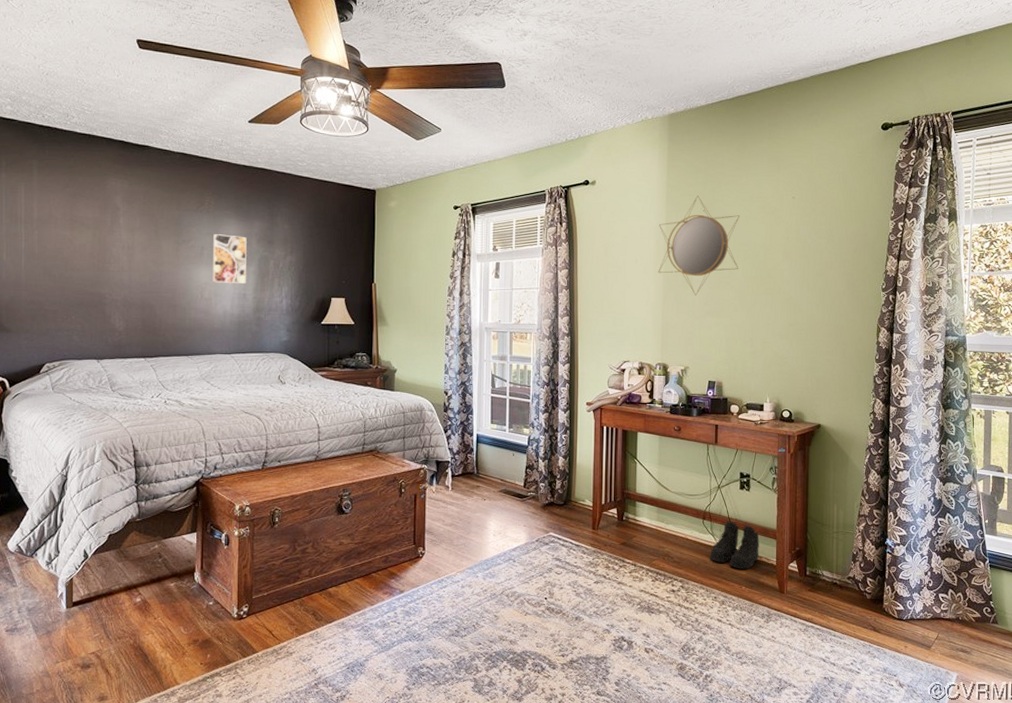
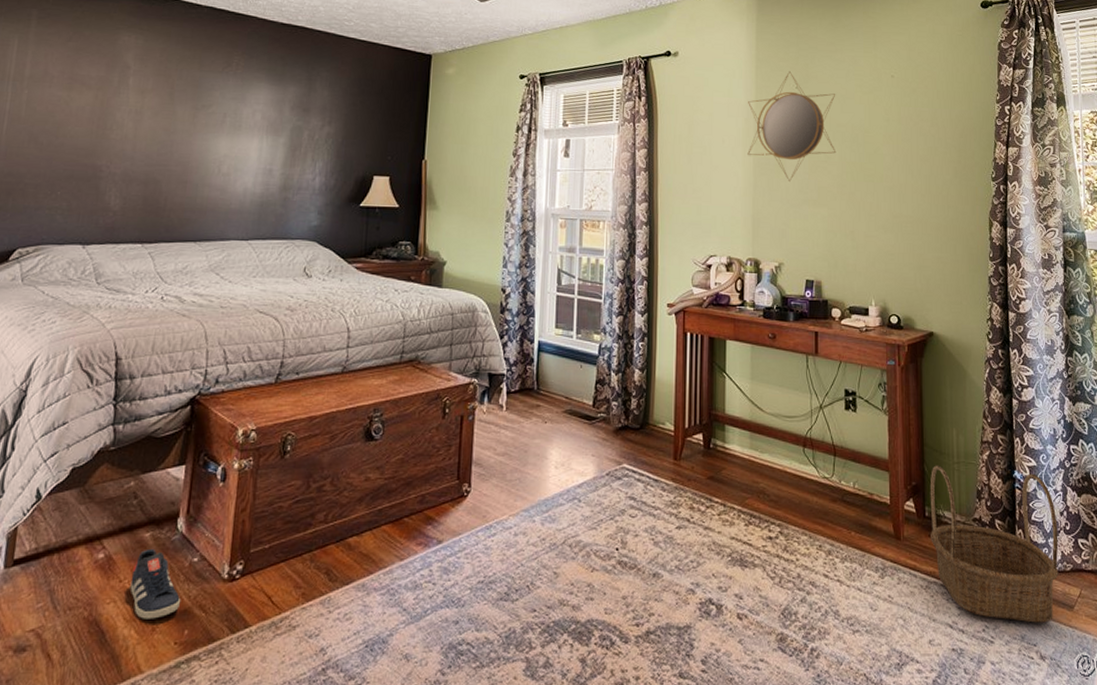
sneaker: none [163,595,203,646] -> present [130,548,181,619]
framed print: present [212,234,247,283] -> none [232,99,279,157]
boots: present [710,521,759,569] -> none [812,448,870,510]
basket: none [810,534,922,659] -> present [930,465,1059,623]

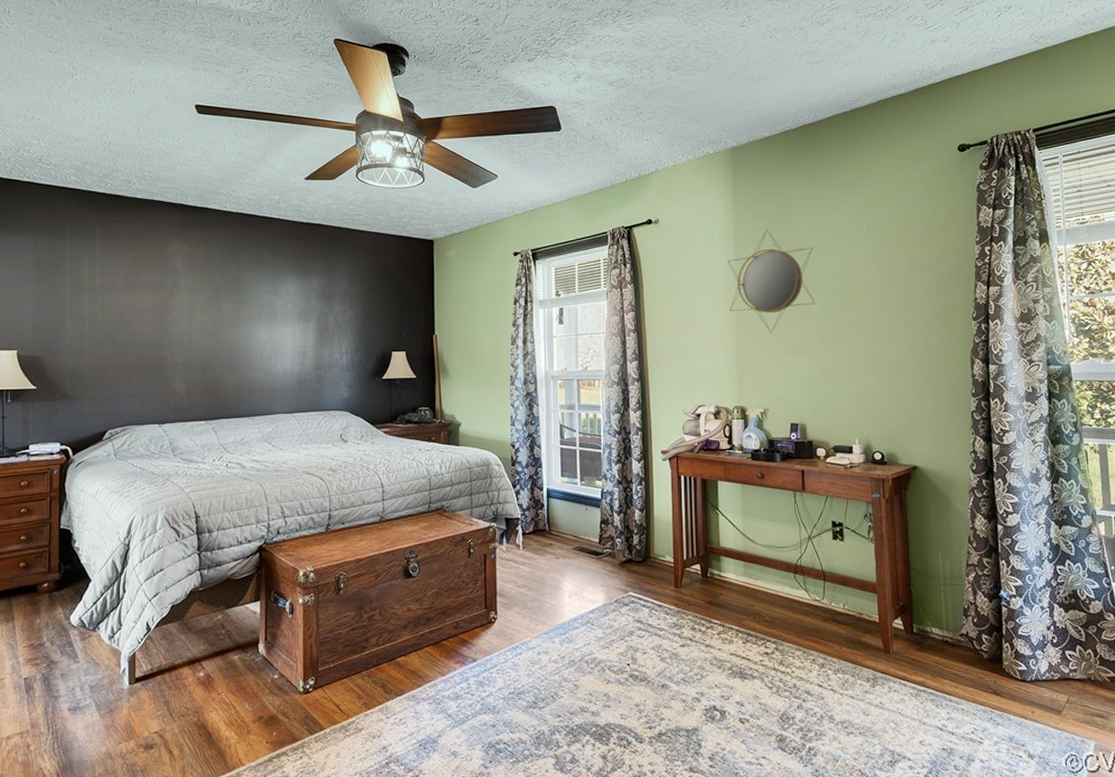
sneaker: present [130,548,181,619] -> none [227,668,268,724]
basket: present [930,465,1059,623] -> none [917,587,1046,726]

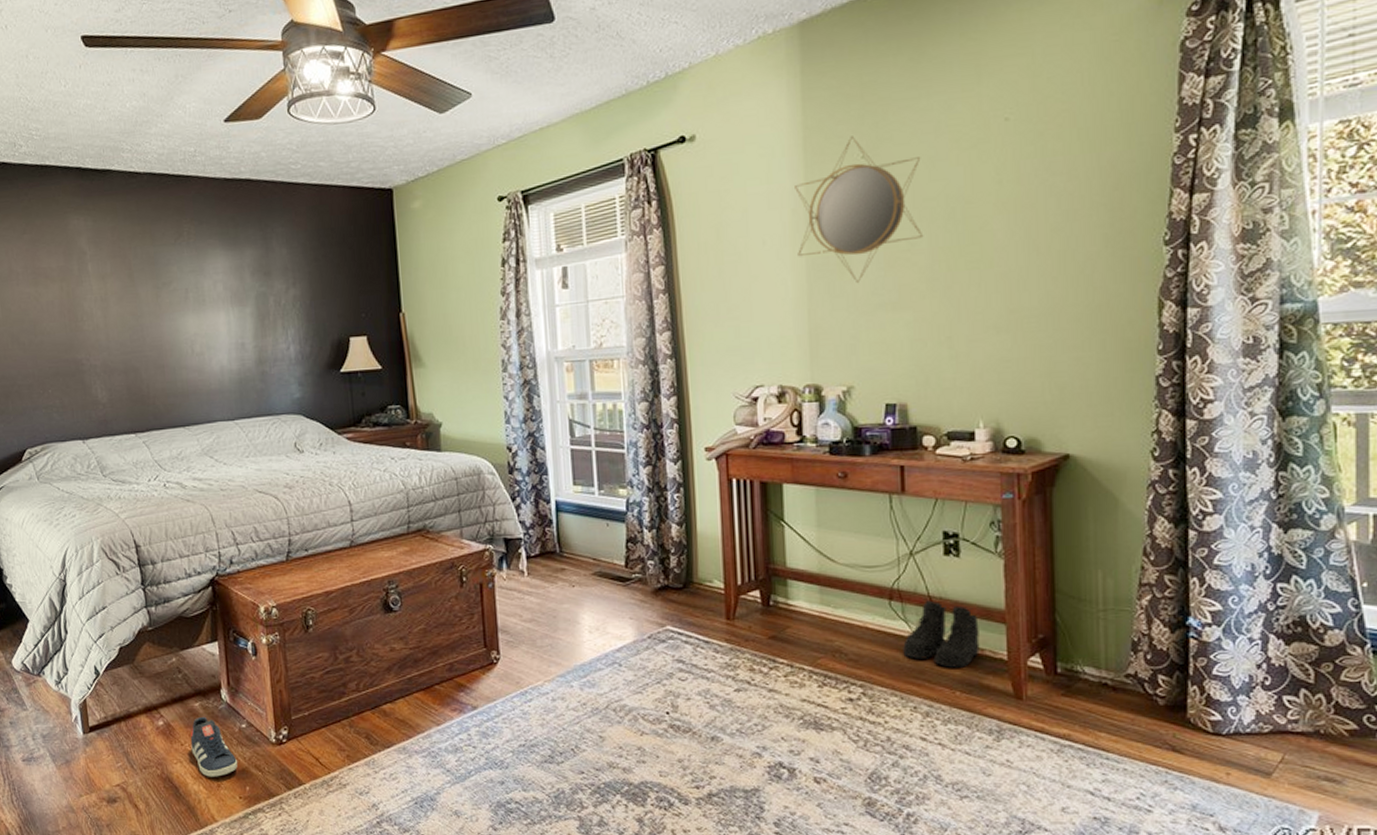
sneaker: none [227,668,268,724] -> present [190,716,238,777]
boots: none [804,574,859,628] -> present [903,600,980,668]

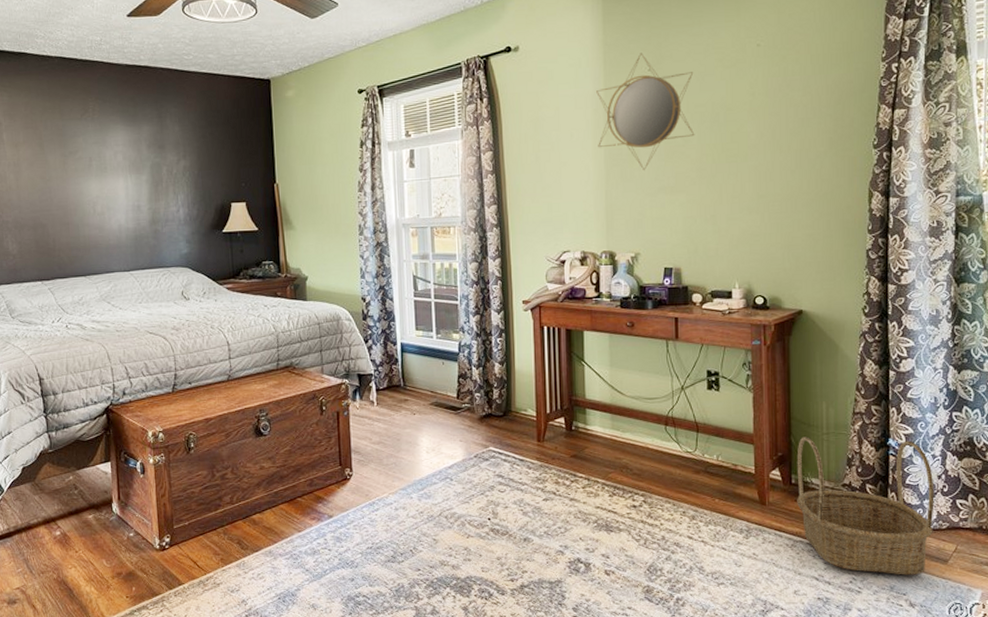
sneaker: present [190,716,238,777] -> none [84,527,126,580]
boots: present [903,600,980,668] -> none [675,425,734,480]
basket: none [1063,614,1252,791] -> present [797,436,934,575]

